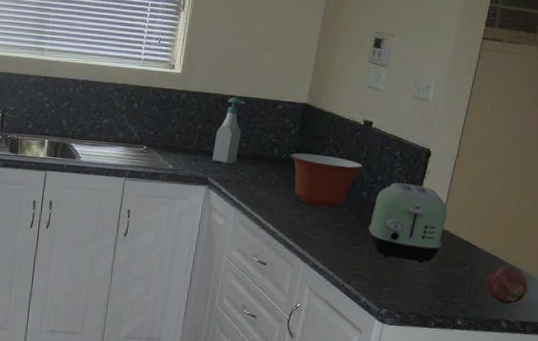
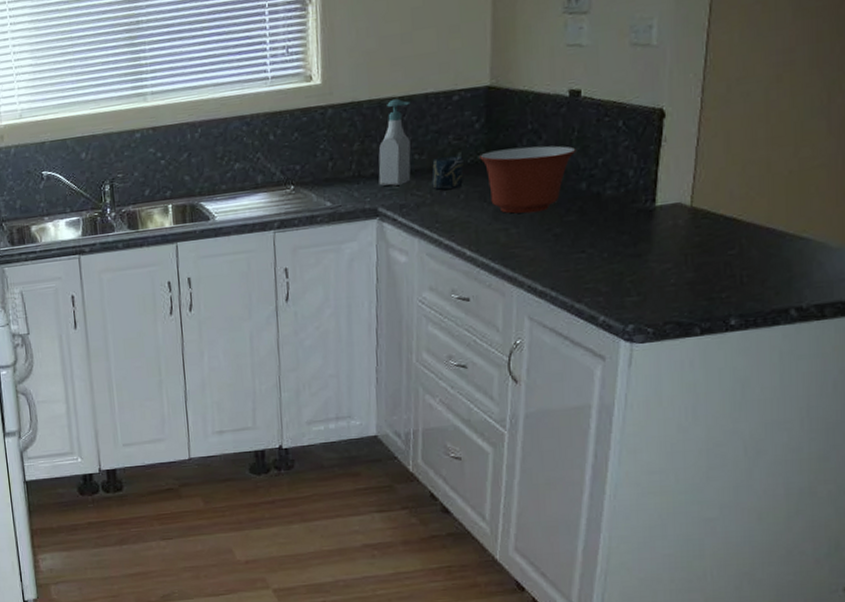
cup: none [252,149,279,176] -> present [432,156,464,190]
toaster: present [368,182,448,263] -> none [595,158,698,259]
fruit: present [485,266,528,304] -> none [762,237,822,287]

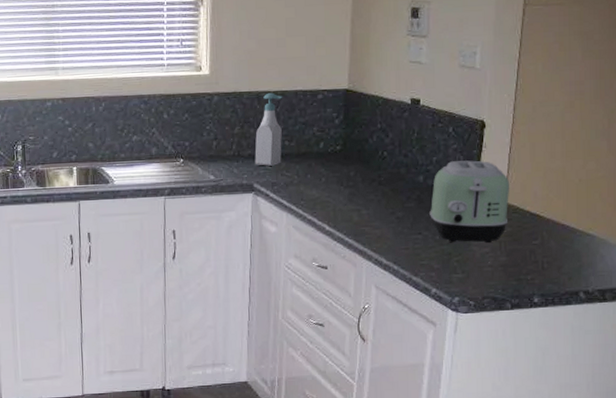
cup: present [432,156,464,190] -> none [299,145,325,173]
mixing bowl: present [480,145,576,214] -> none [338,142,416,198]
toaster: none [595,158,698,259] -> present [430,160,510,243]

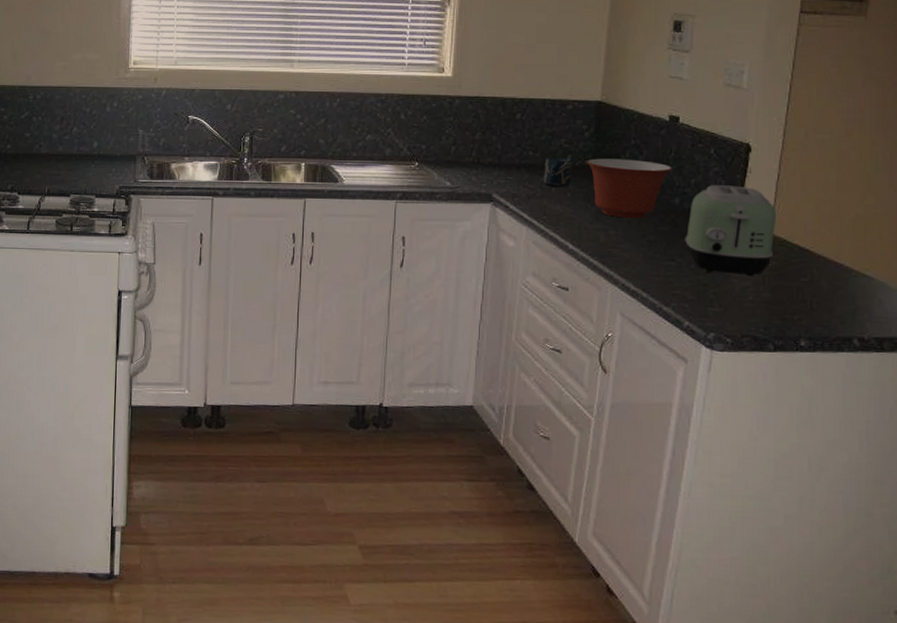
soap bottle: present [255,92,283,166] -> none [495,99,530,176]
cup: none [299,145,325,173] -> present [543,157,572,187]
mixing bowl: none [338,142,416,198] -> present [587,158,672,219]

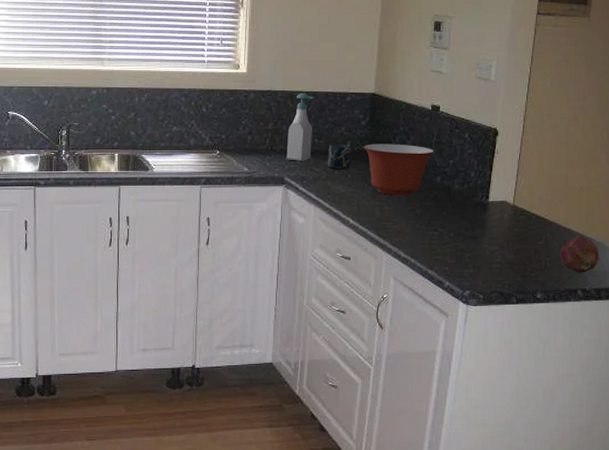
soap bottle: none [495,99,530,176] -> present [286,93,314,161]
toaster: present [685,185,777,276] -> none [445,165,519,241]
fruit: none [830,273,882,318] -> present [560,236,600,273]

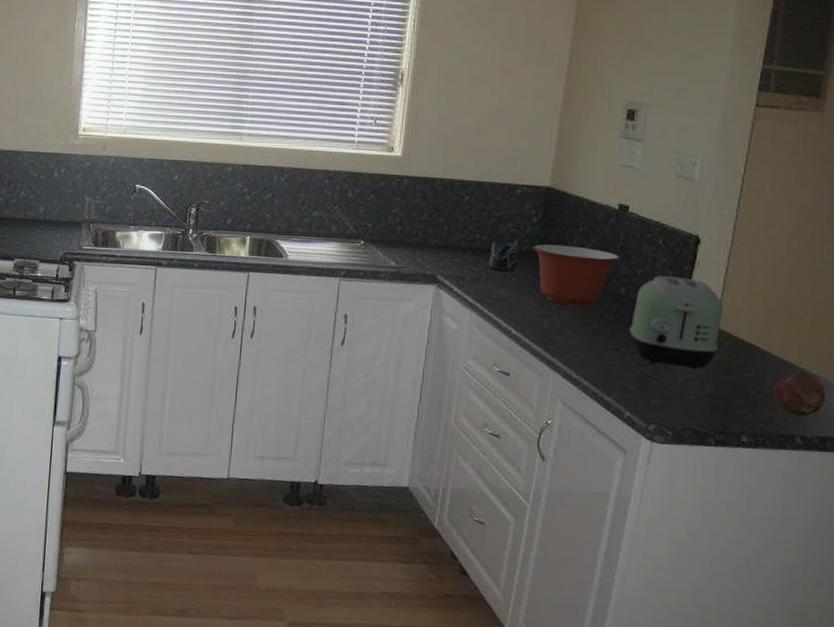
soap bottle: present [286,93,314,161] -> none [441,182,478,259]
toaster: none [445,165,519,241] -> present [629,276,724,369]

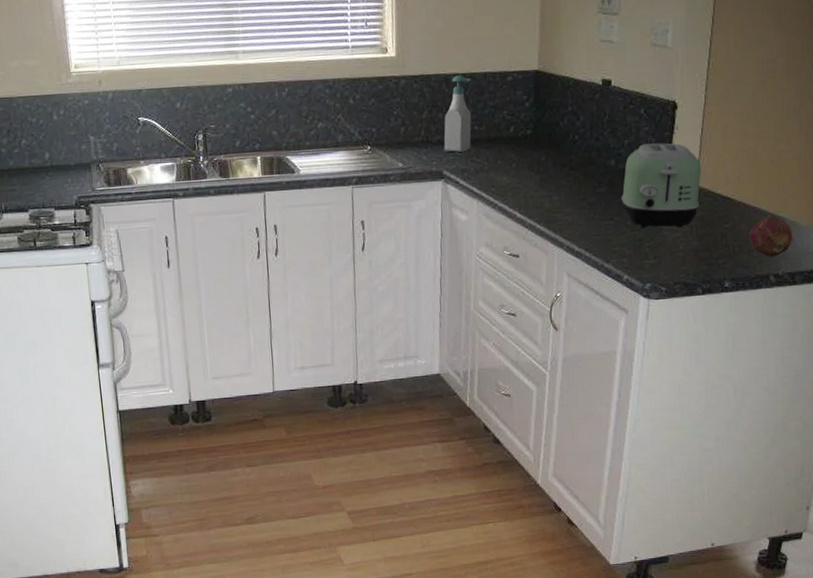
soap bottle: none [441,182,478,259] -> present [444,75,472,152]
cup: present [488,241,519,272] -> none [489,129,516,159]
mixing bowl: present [534,244,620,307] -> none [529,125,607,184]

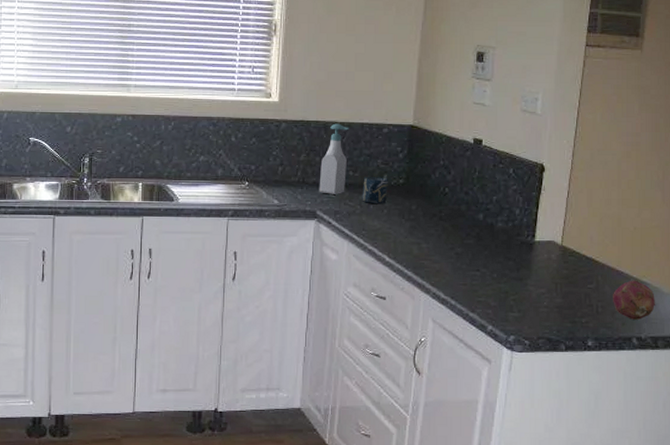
cup: none [489,129,516,159] -> present [362,177,388,205]
toaster: present [621,143,702,227] -> none [488,202,567,283]

